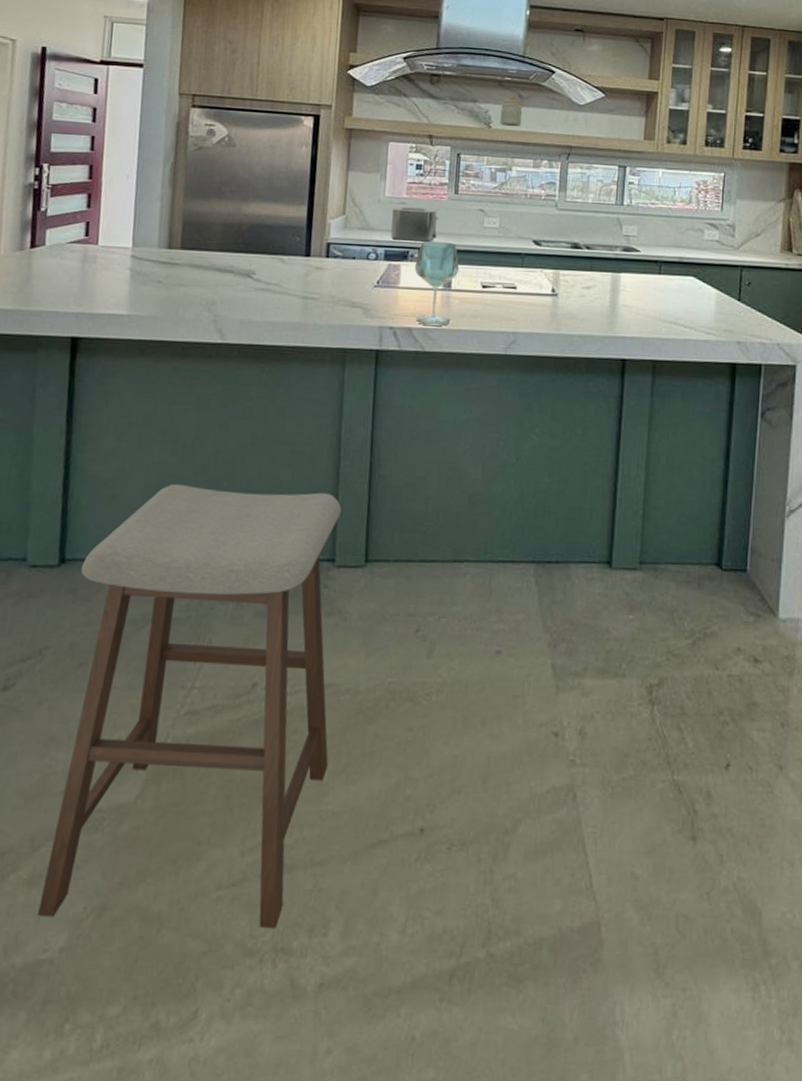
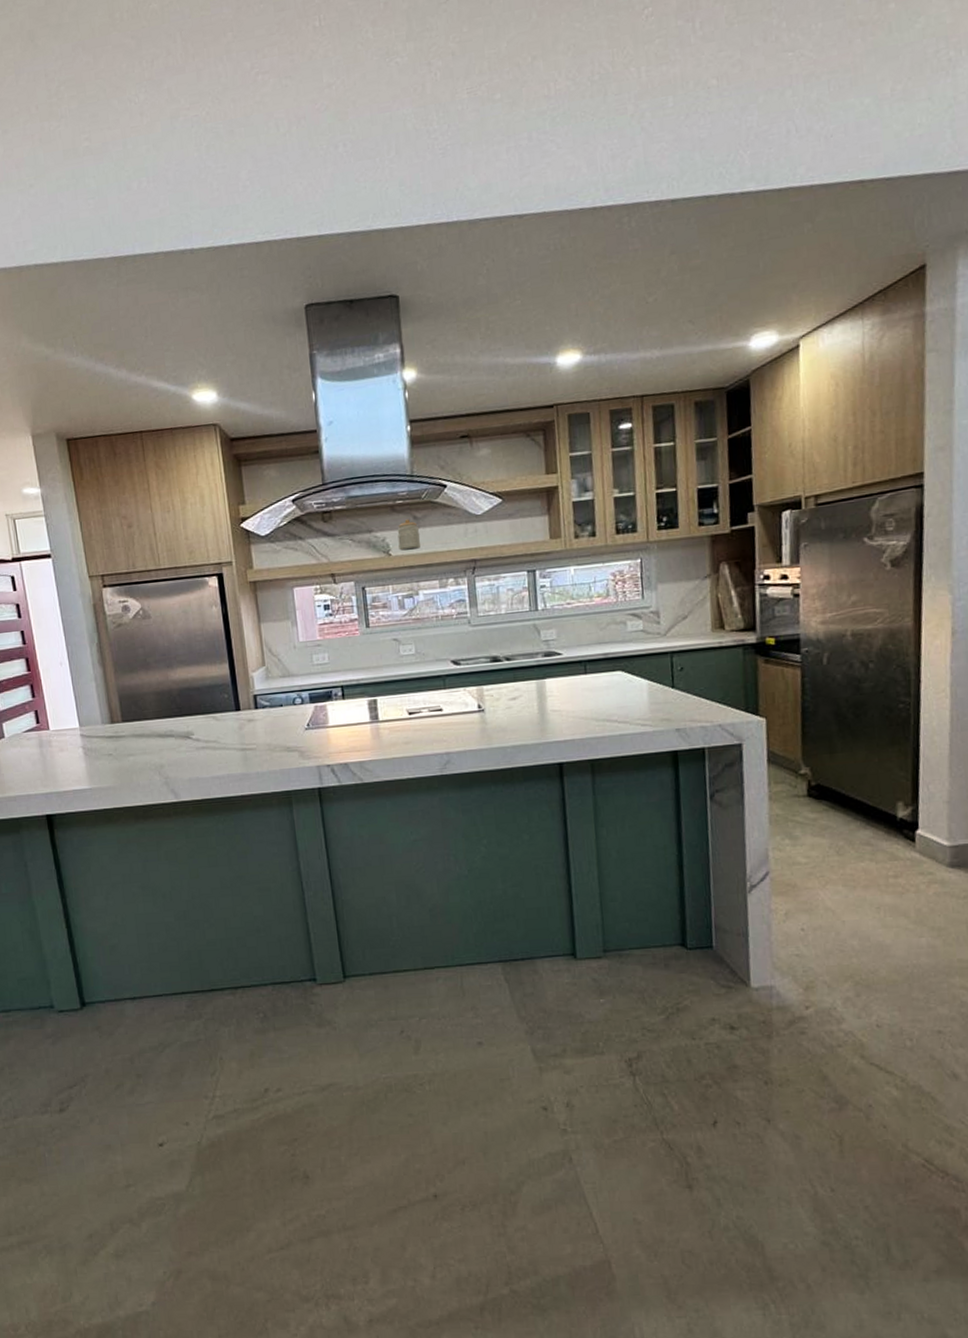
bar stool: present [38,483,342,928] -> none [100,922,343,1281]
toaster: present [391,206,439,242] -> none [308,645,356,682]
wine glass: present [414,240,460,327] -> none [340,675,384,759]

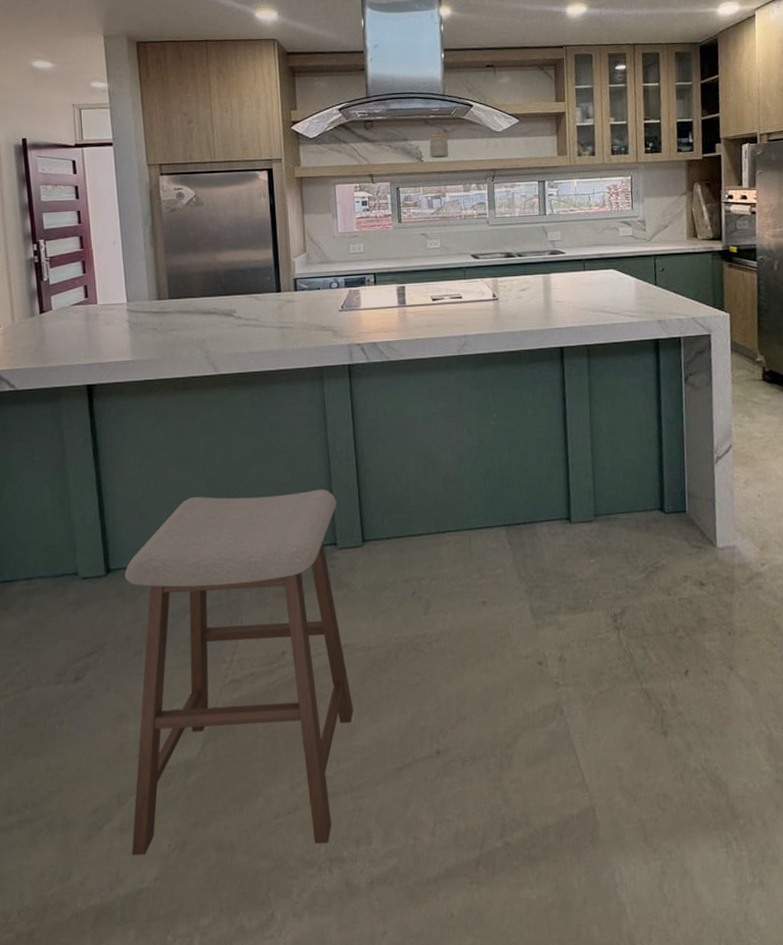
bar stool: none [100,922,343,1281] -> present [125,489,353,856]

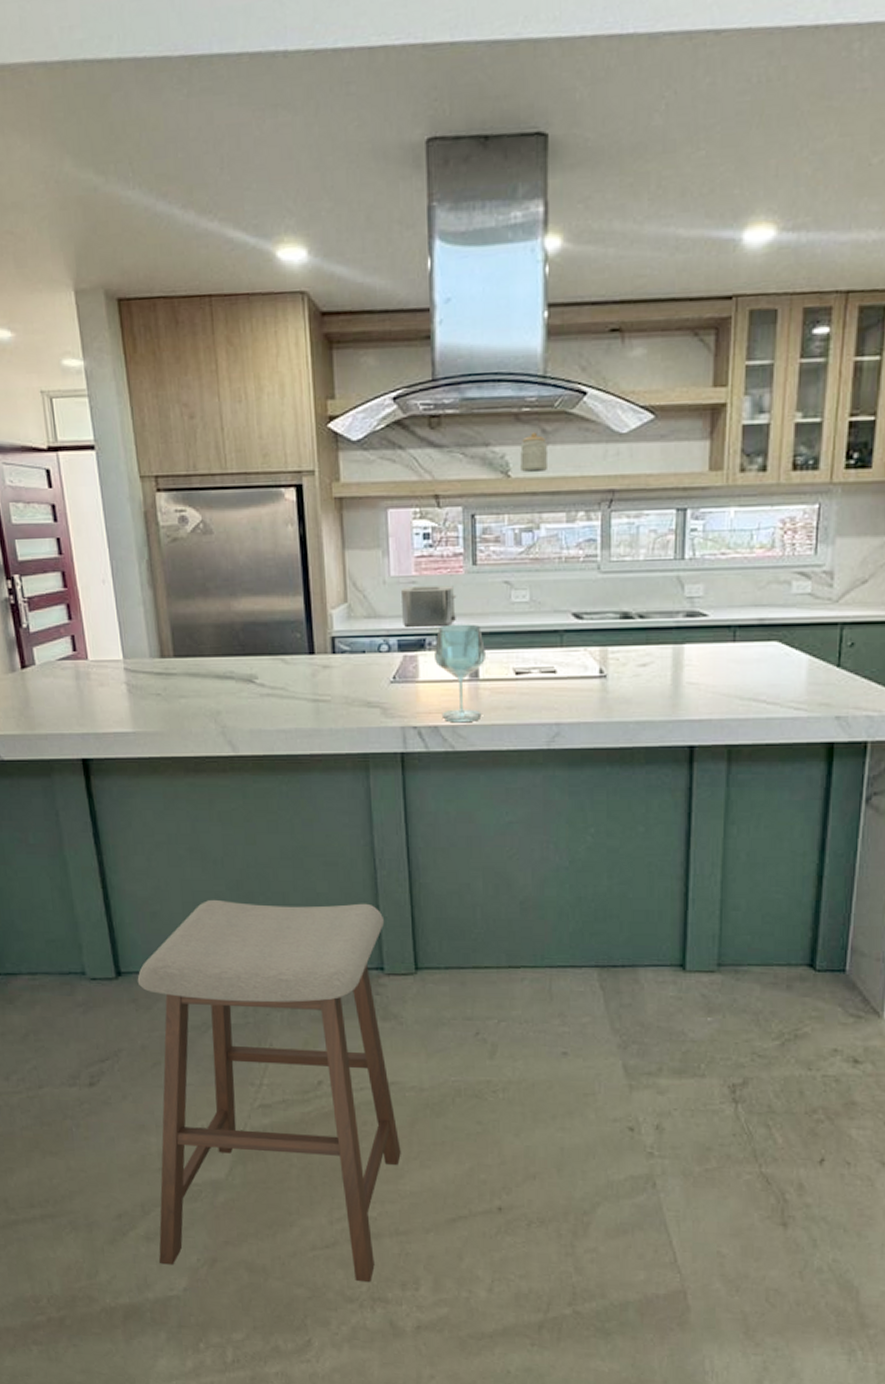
toaster: none [346,238,388,269] -> present [400,585,457,627]
wine glass: none [371,265,411,339] -> present [433,624,487,723]

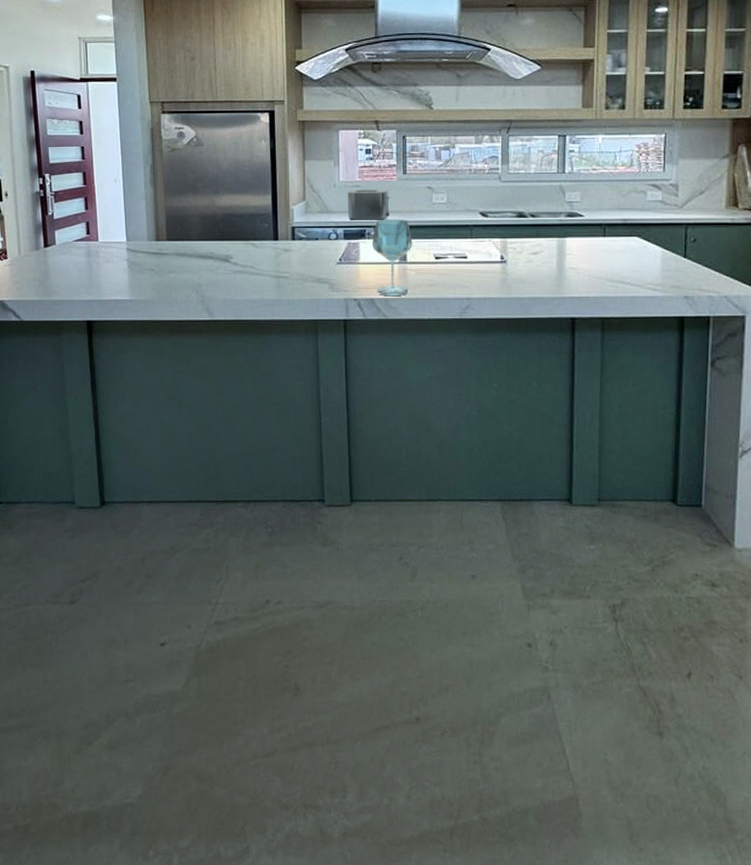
bar stool: present [137,899,401,1282] -> none [118,439,334,789]
jar: present [520,432,549,472] -> none [441,77,462,105]

